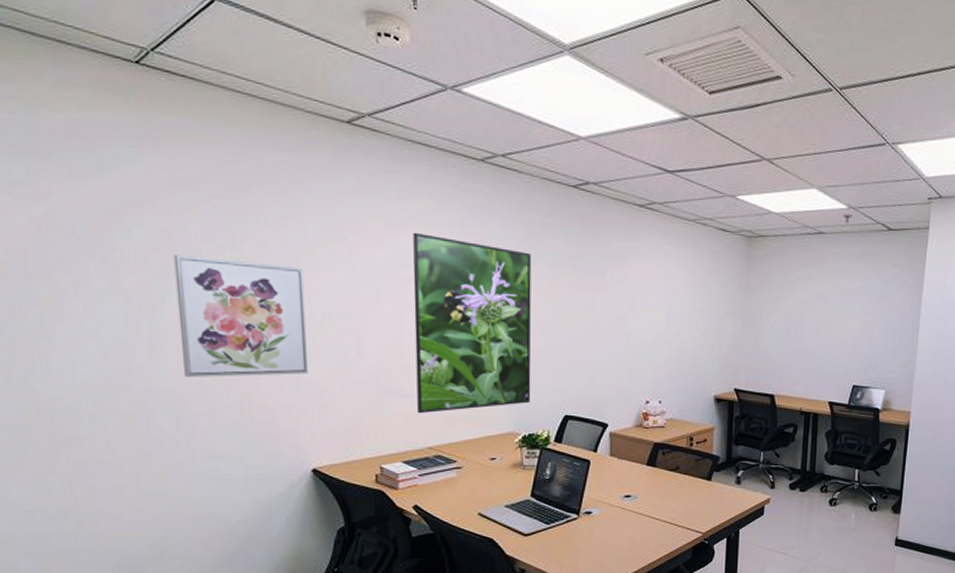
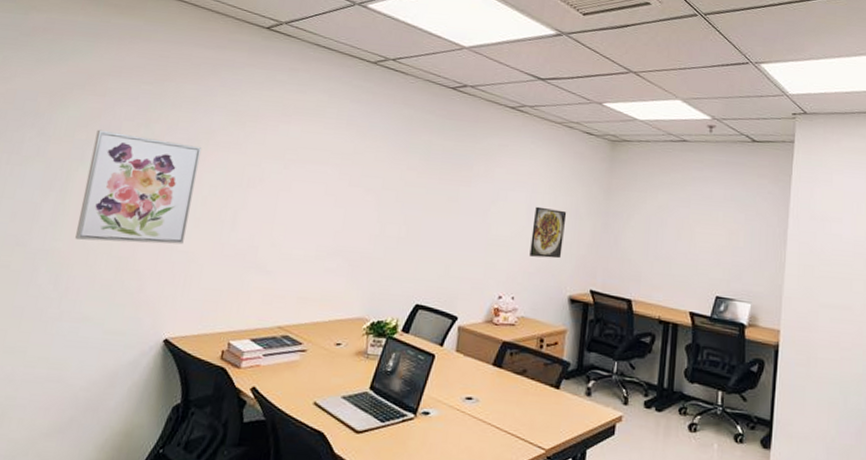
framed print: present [413,232,532,414] -> none [275,121,405,292]
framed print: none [673,310,707,361] -> present [529,206,567,259]

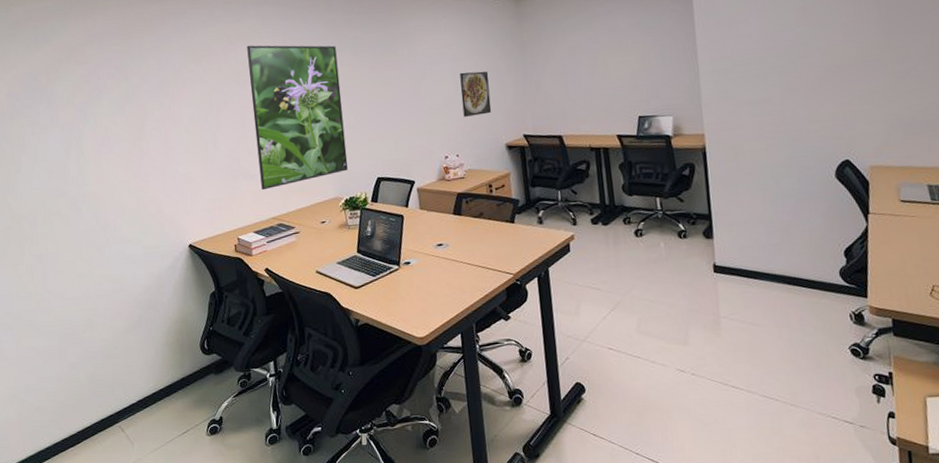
wall art: present [75,129,201,245] -> none [90,87,181,182]
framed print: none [275,121,405,292] -> present [247,45,348,191]

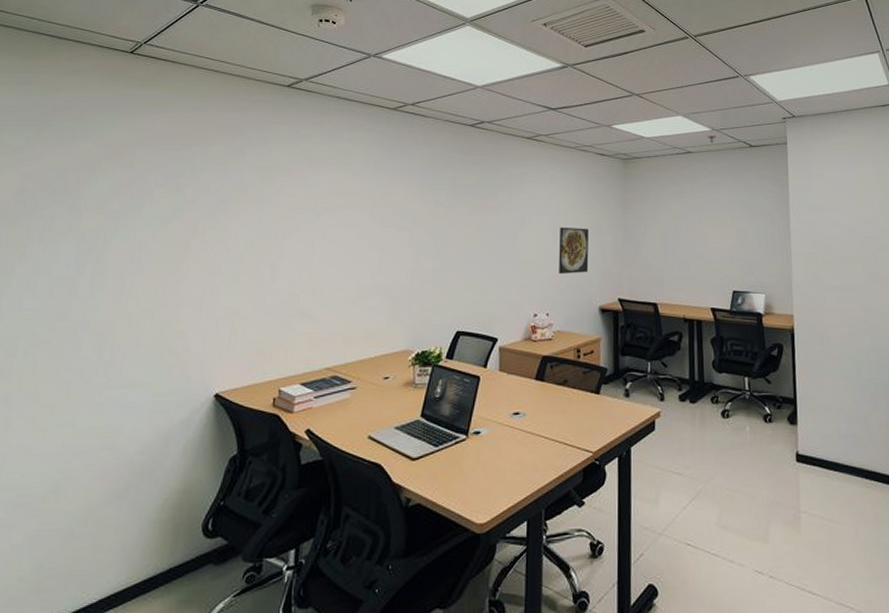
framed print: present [247,45,348,191] -> none [320,170,432,335]

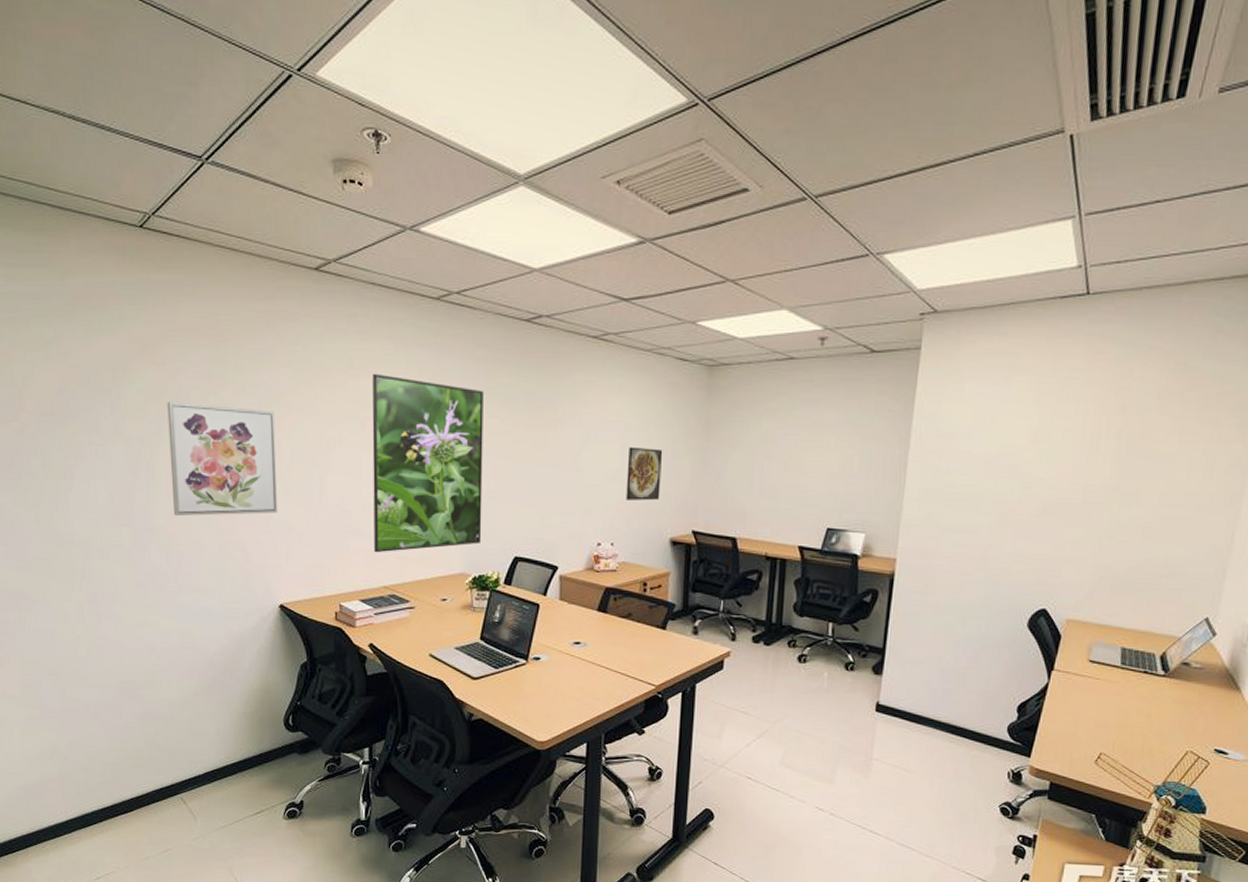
wall art: none [116,199,234,307] -> present [167,401,277,516]
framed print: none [320,170,432,335] -> present [372,373,483,553]

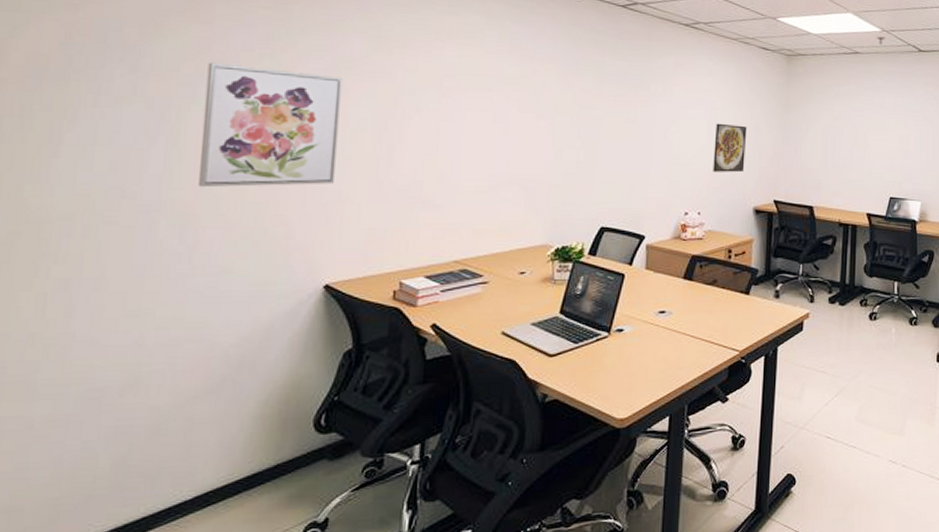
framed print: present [372,373,483,553] -> none [446,45,576,226]

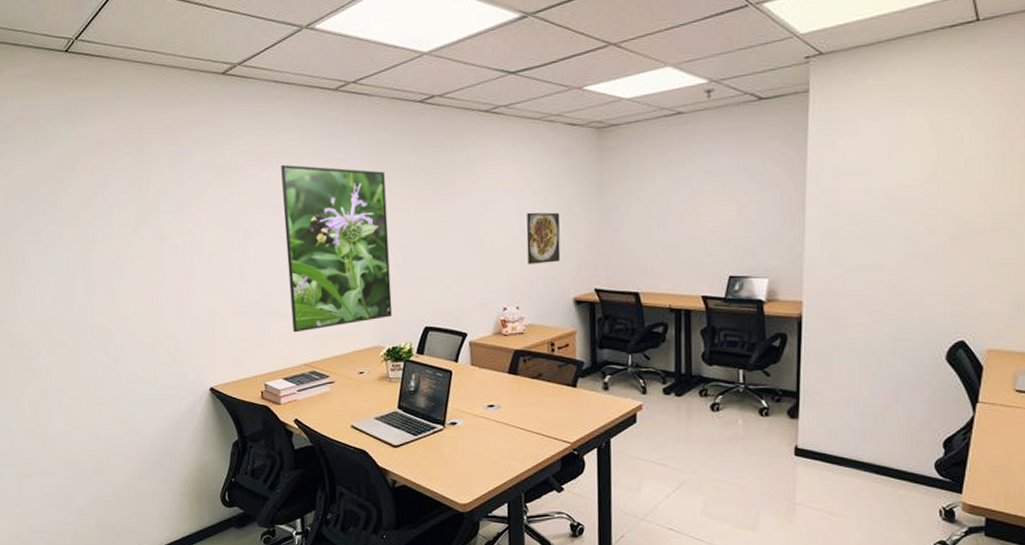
wall art: present [198,62,342,187] -> none [98,207,202,311]
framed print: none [446,45,576,226] -> present [281,164,393,333]

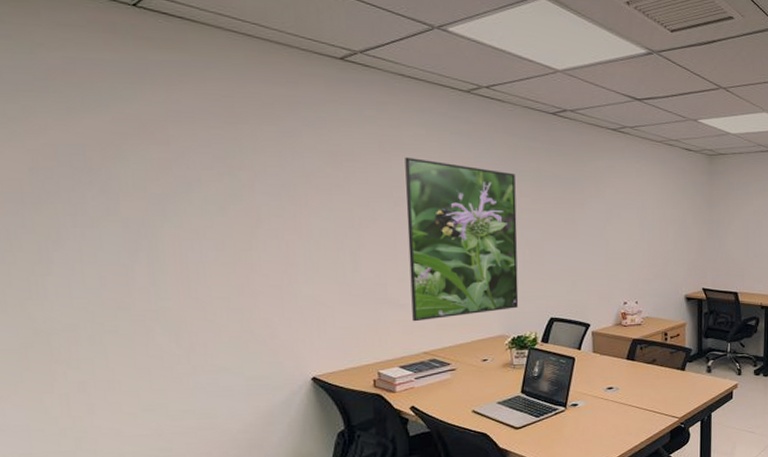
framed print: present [526,212,561,264] -> none [646,221,676,265]

